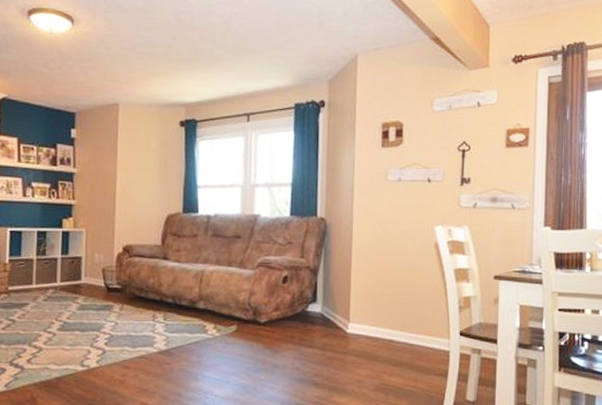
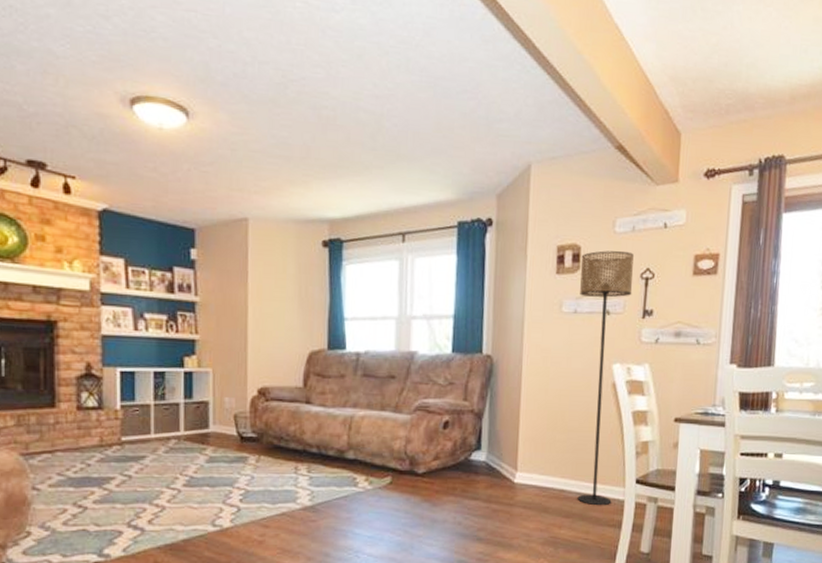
floor lamp: none [403,126,451,356] -> present [577,250,634,506]

